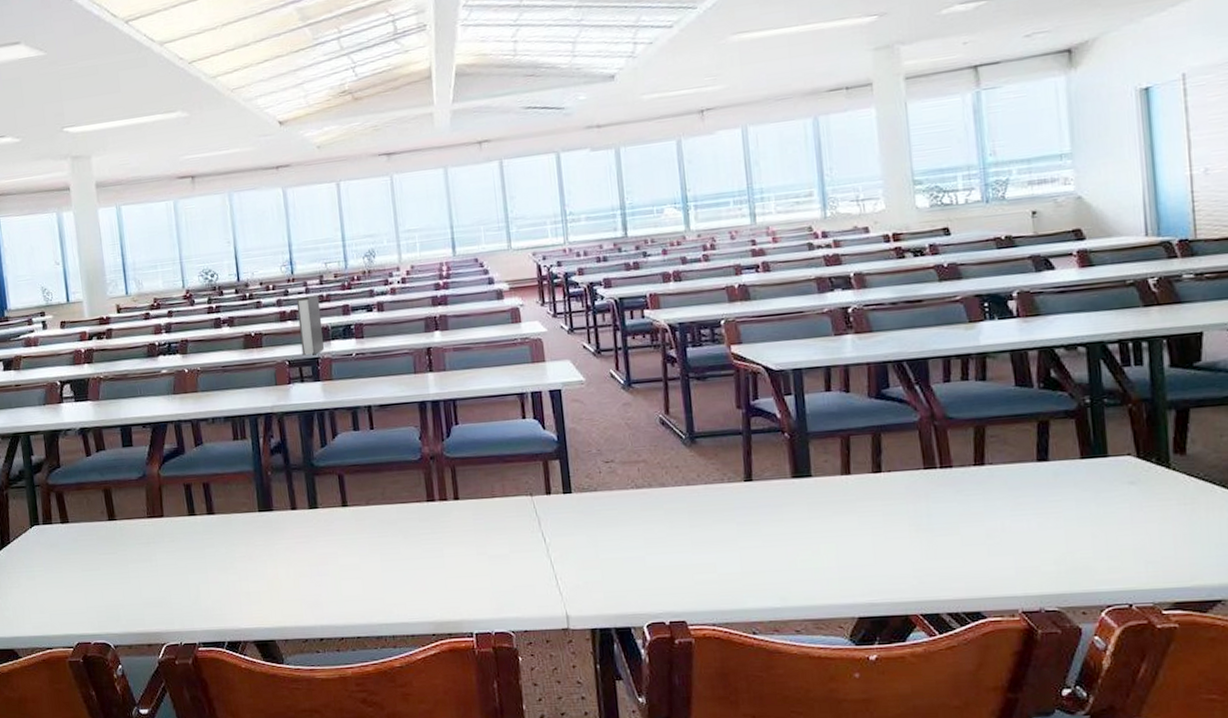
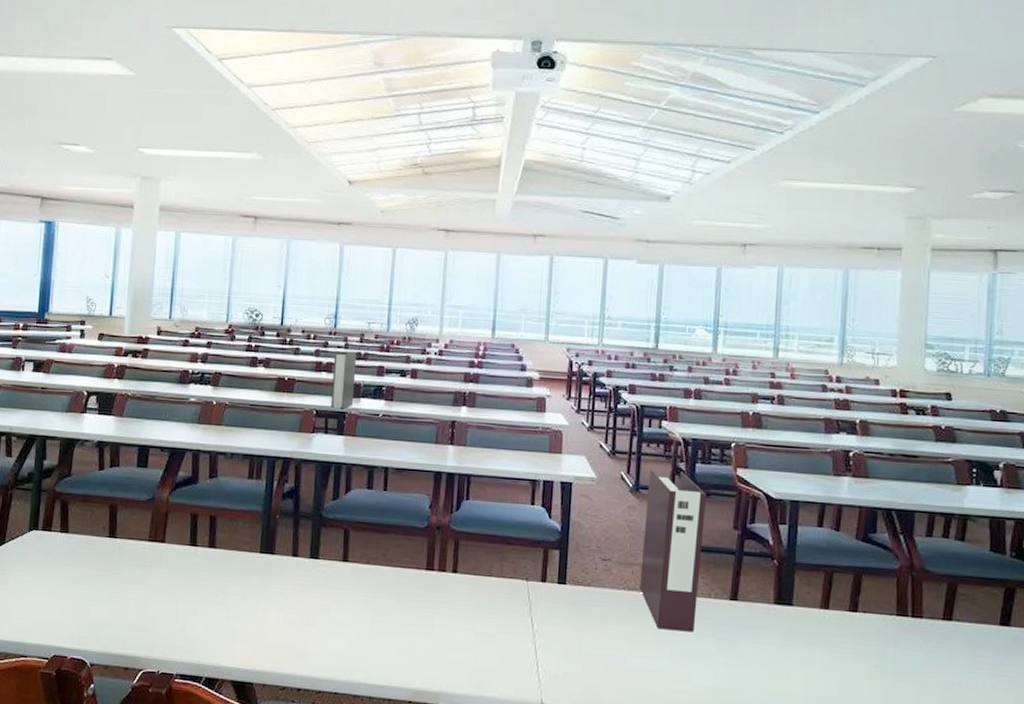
binder: none [639,359,712,523] -> present [639,468,706,632]

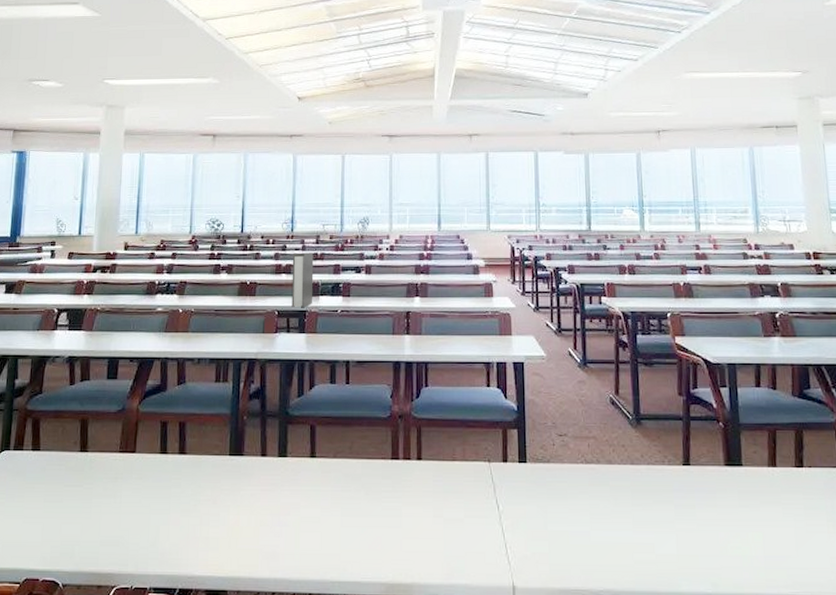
binder: present [639,468,706,632] -> none [594,343,653,501]

